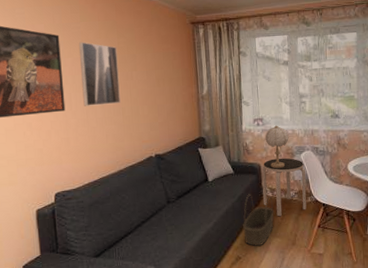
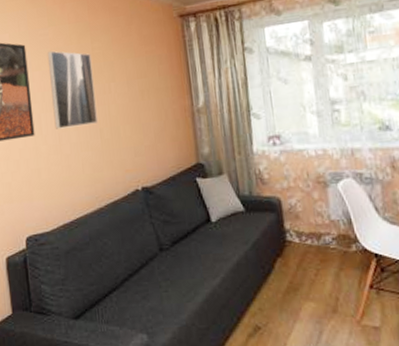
basket: present [243,194,275,247] -> none [261,239,305,314]
side table: present [261,158,307,217] -> none [282,188,351,272]
table lamp: present [265,125,289,169] -> none [284,144,319,204]

